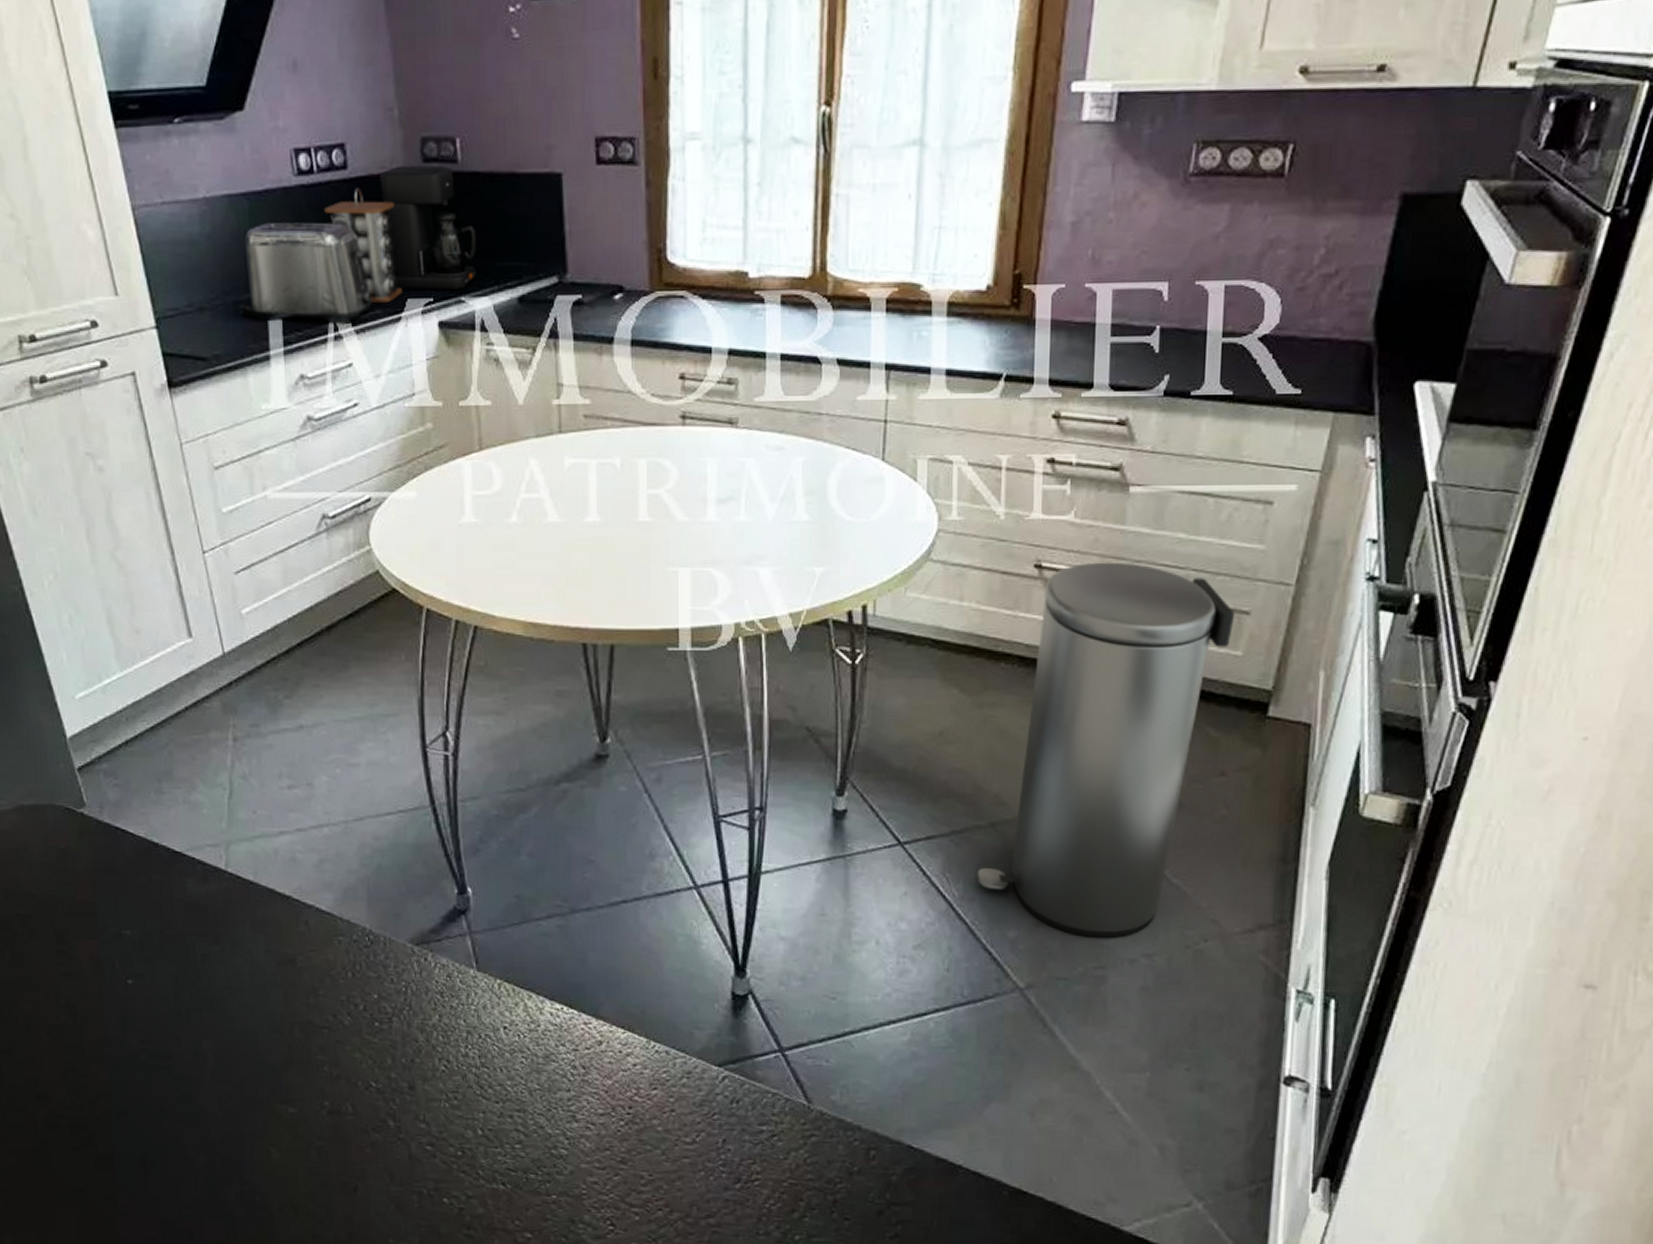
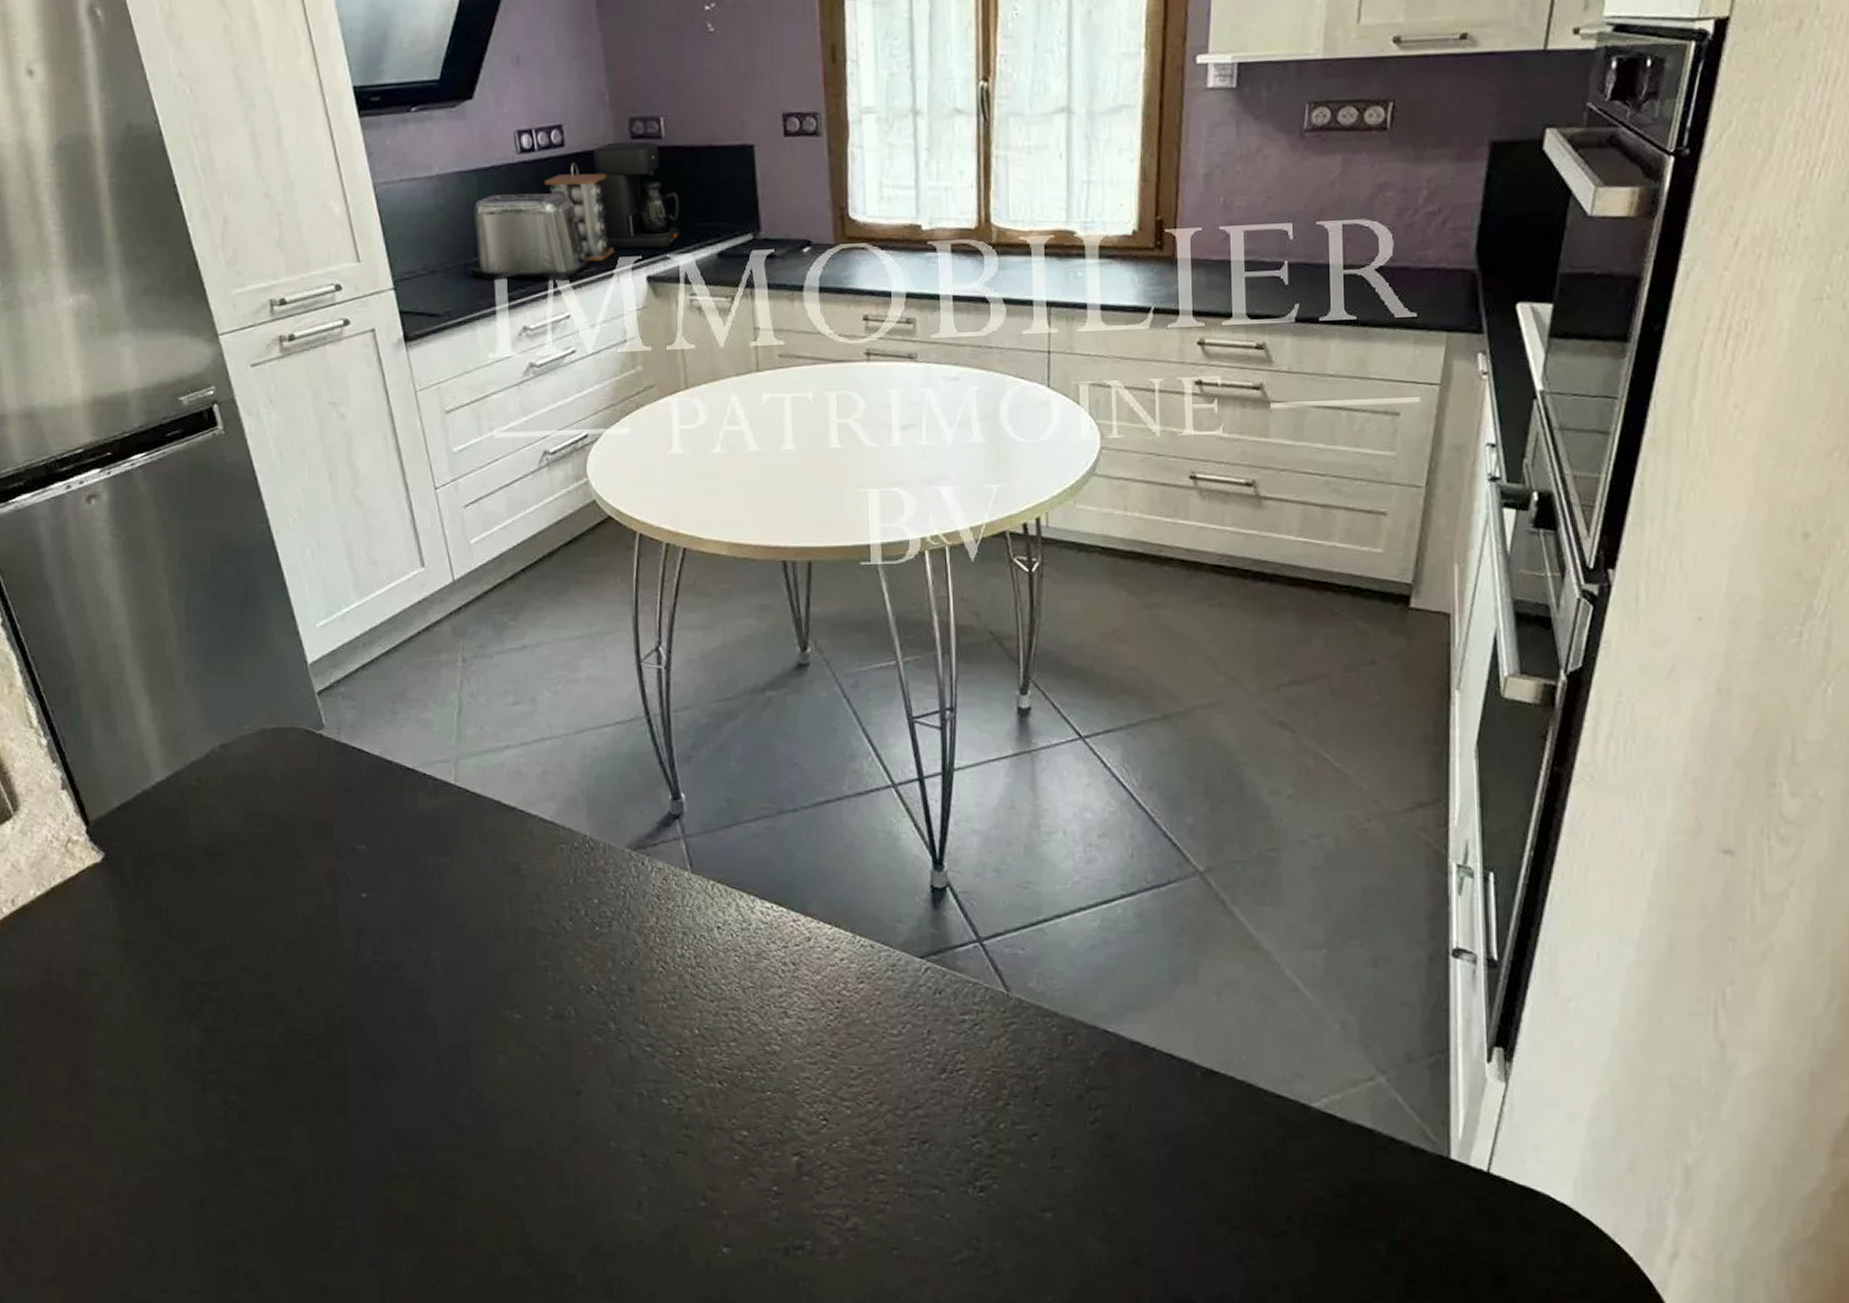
pedal bin: present [977,562,1235,938] -> none [1154,471,1374,821]

